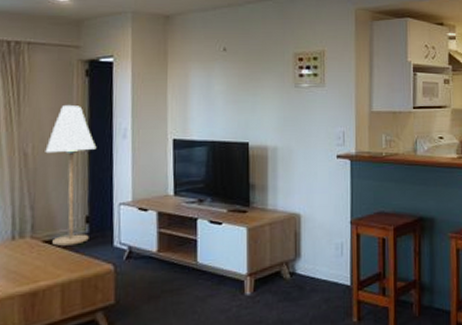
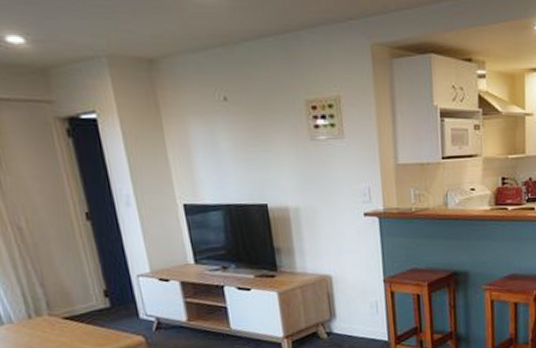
floor lamp: present [45,104,97,246] -> none [41,170,112,322]

